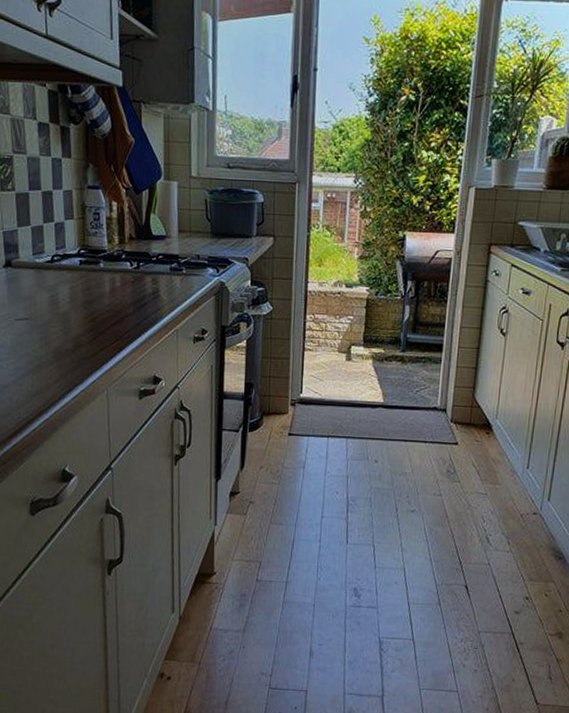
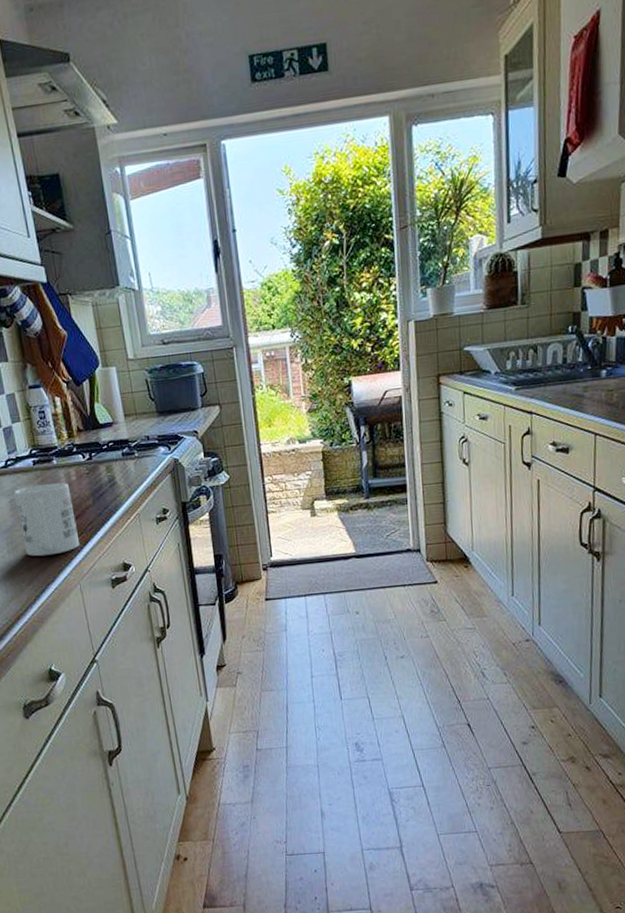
mug: none [55,285,114,357] -> present [13,482,80,557]

